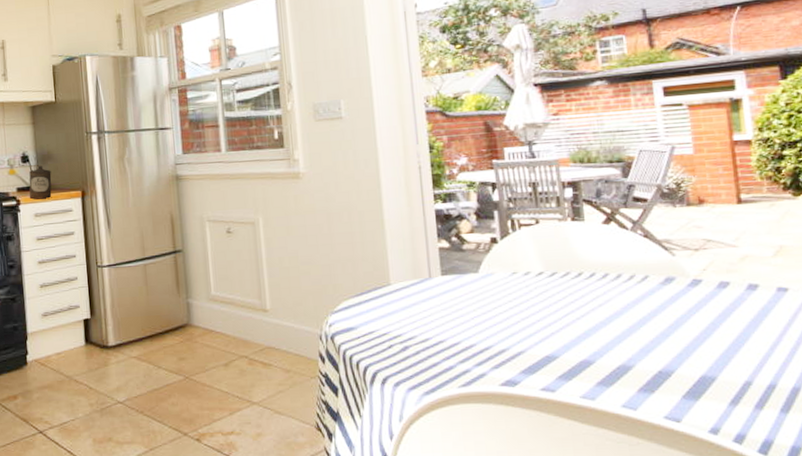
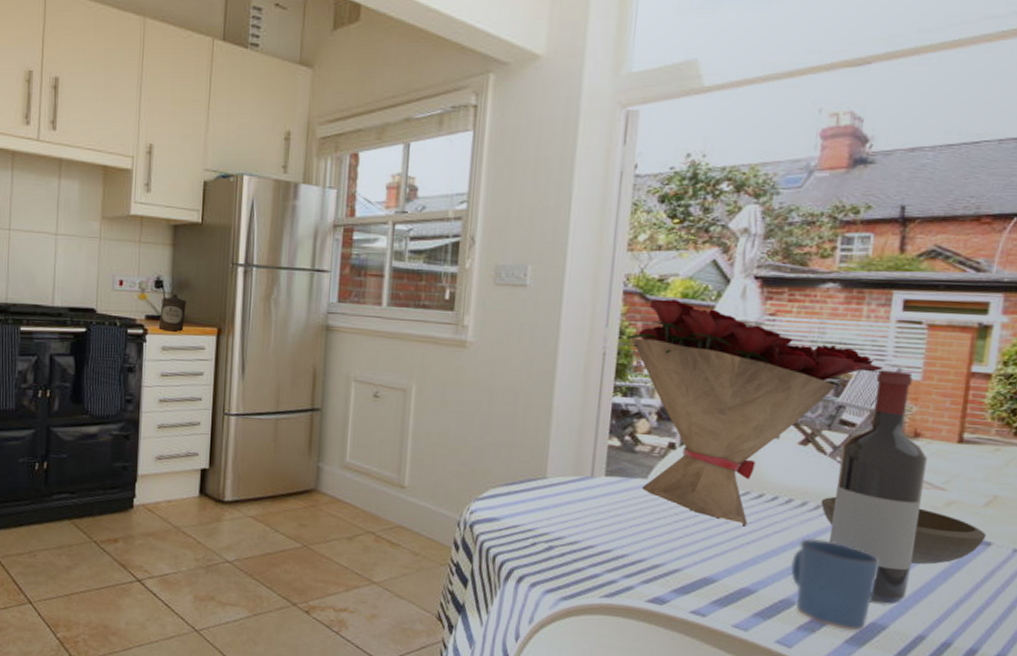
flower bouquet: none [435,113,658,303] -> present [625,299,883,525]
mug: none [619,305,698,387] -> present [790,538,880,631]
bowl: none [632,265,782,318] -> present [820,496,987,565]
wine bottle: none [639,148,726,359] -> present [830,370,927,606]

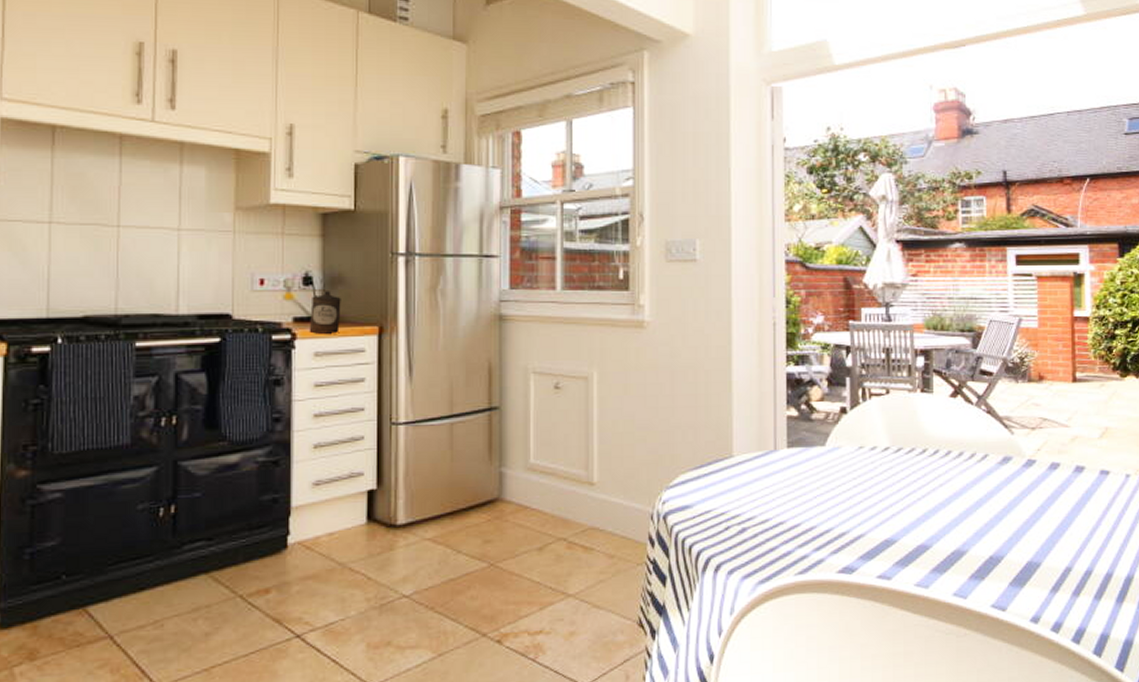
flower bouquet: present [625,299,883,525] -> none [792,266,1007,482]
mug: present [790,538,880,631] -> none [957,486,1028,573]
bowl: present [820,496,987,565] -> none [974,443,1105,500]
wine bottle: present [830,370,927,606] -> none [984,320,1053,544]

